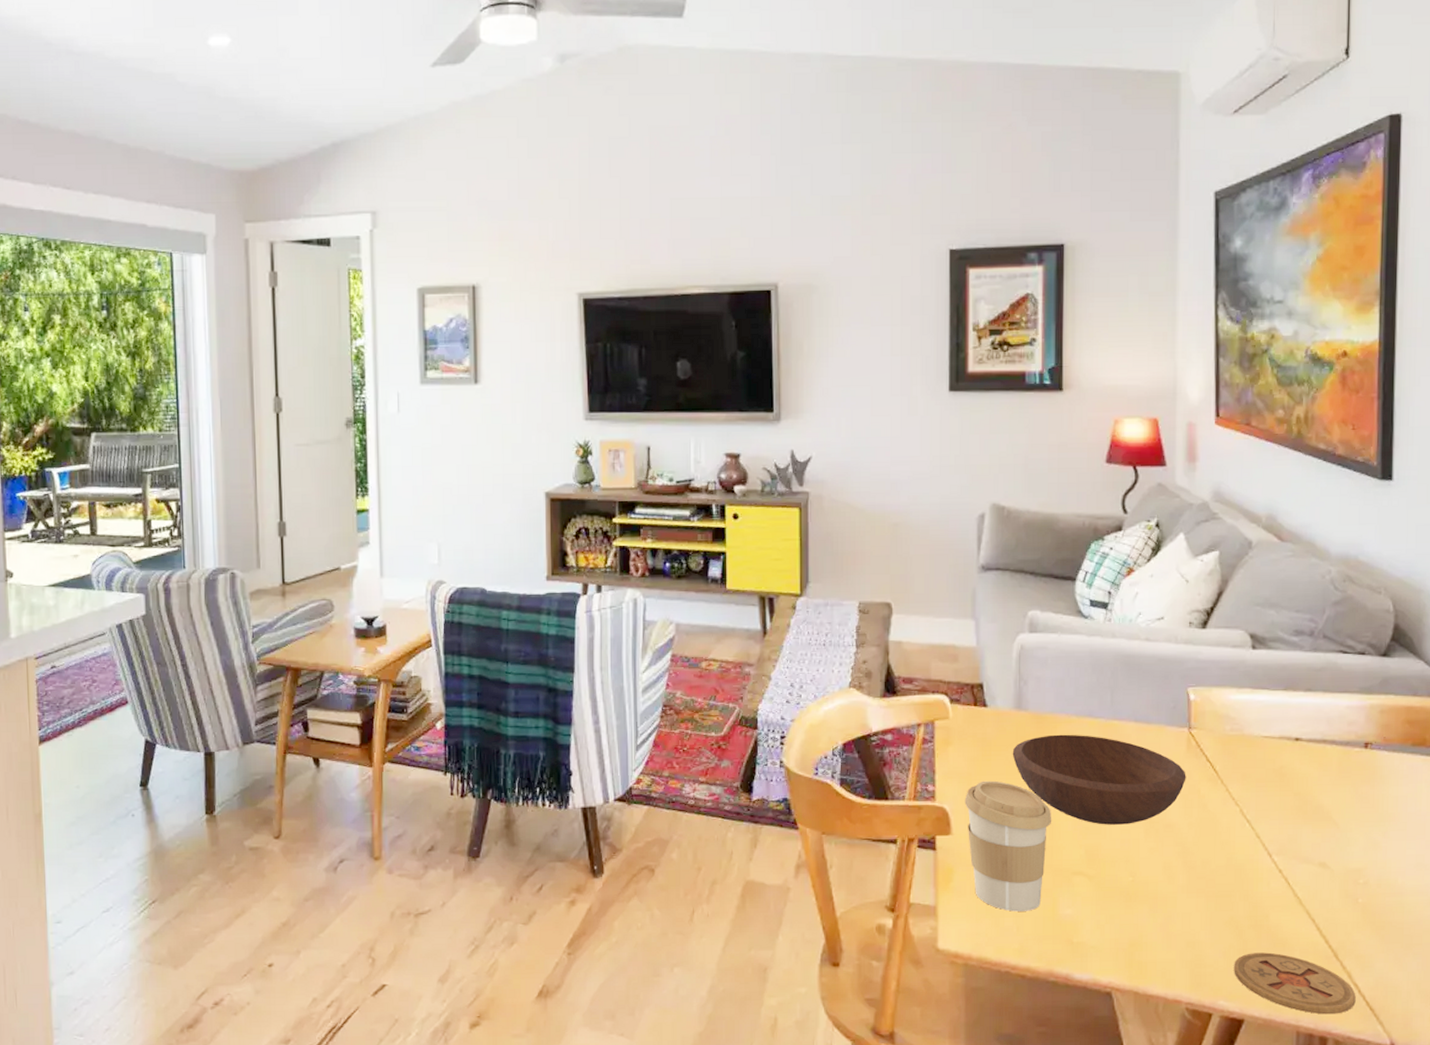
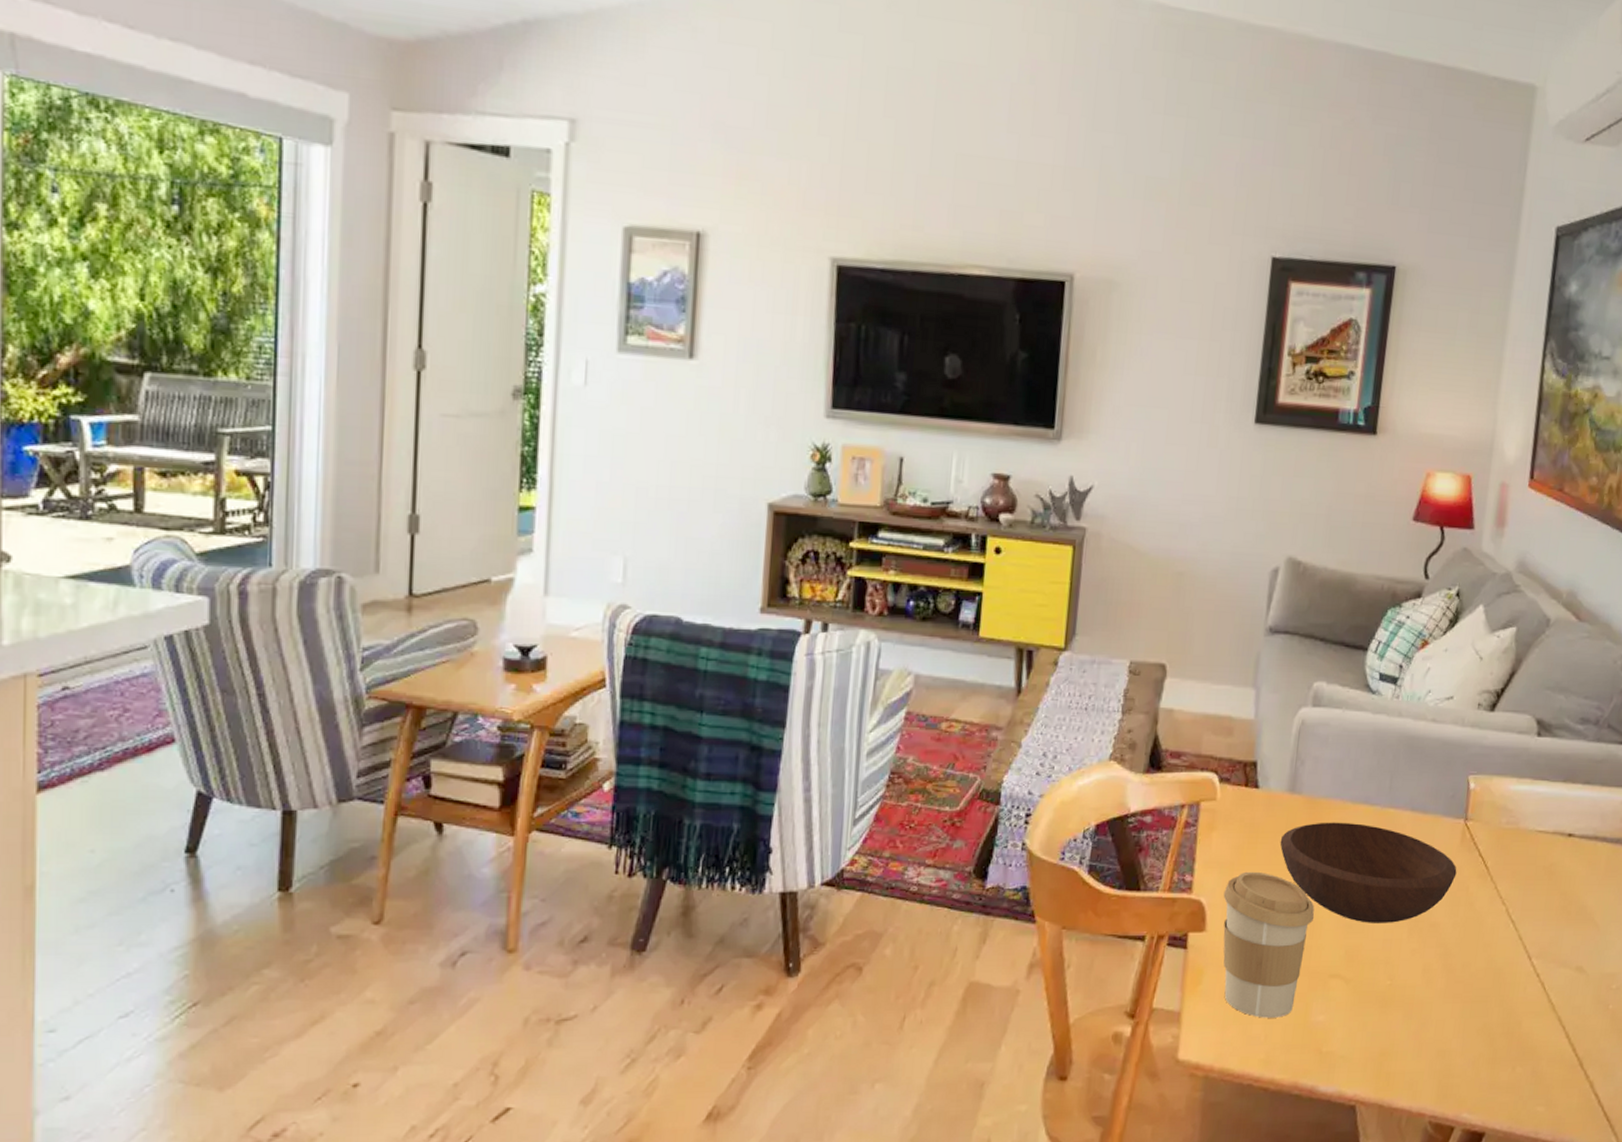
coaster: present [1234,952,1356,1015] -> none [1480,1061,1596,1126]

